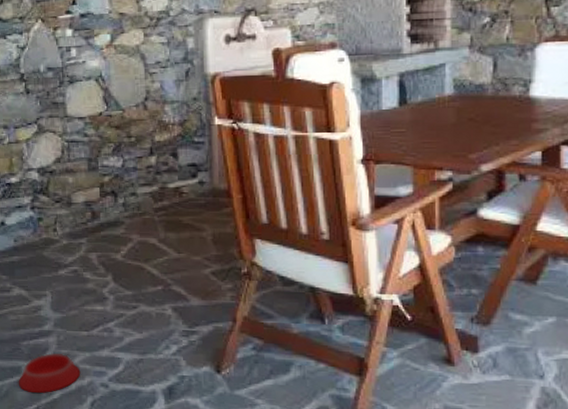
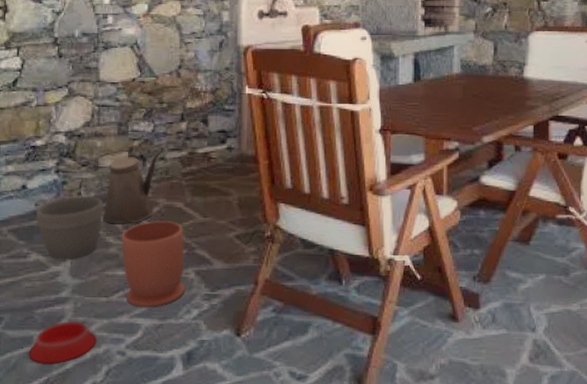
flowerpot: none [16,231,80,295] -> present [36,195,105,260]
watering can: none [79,184,135,260] -> present [103,148,164,224]
planter pot: none [97,256,164,342] -> present [121,220,186,307]

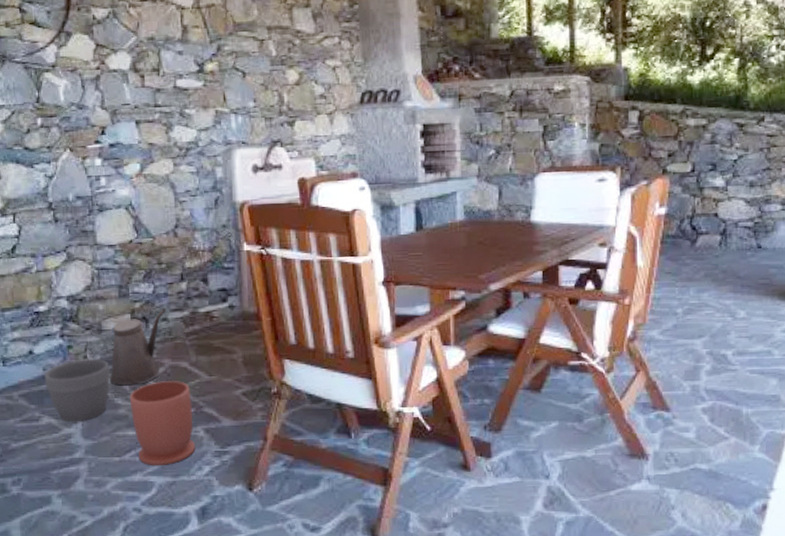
pet bowl: present [28,320,97,364] -> none [48,480,113,523]

